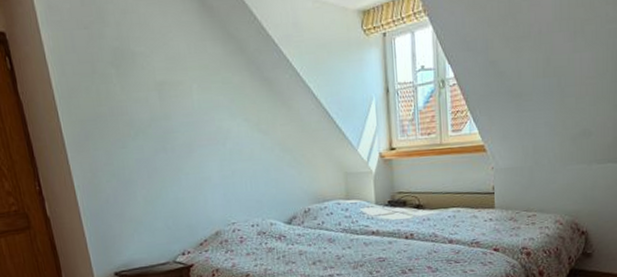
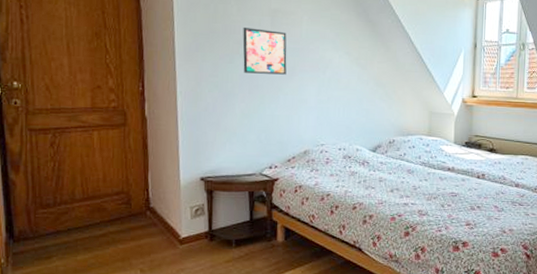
wall art: none [130,105,184,157] -> present [243,26,287,75]

